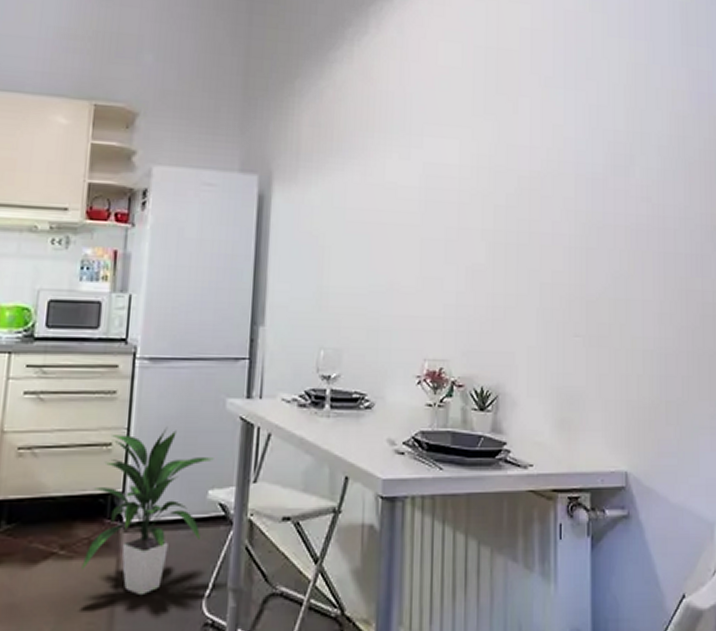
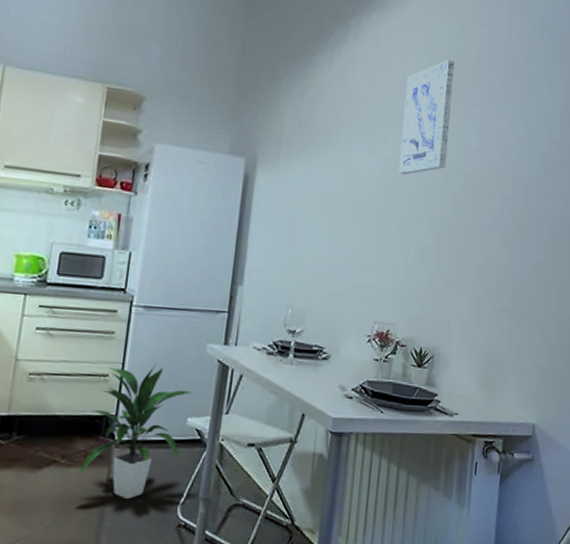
wall art: none [439,44,495,182] -> present [398,59,455,175]

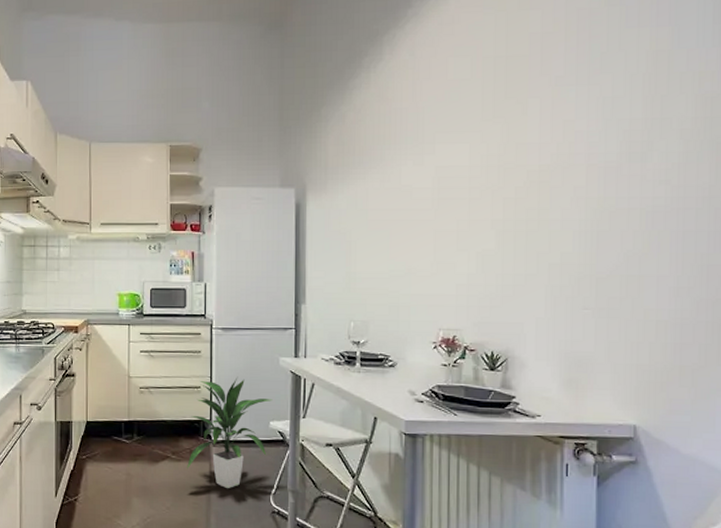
wall art: present [398,59,455,175] -> none [450,53,504,182]

